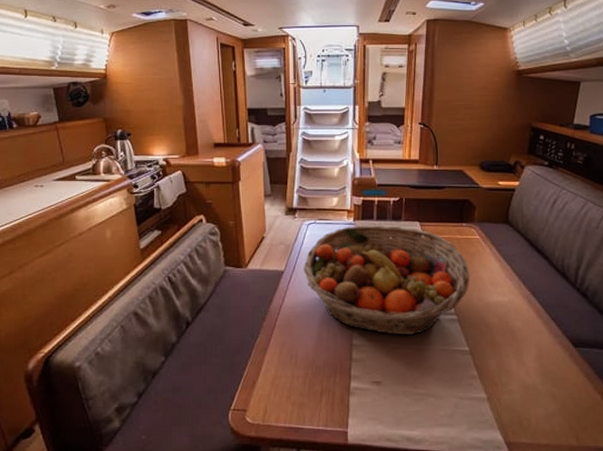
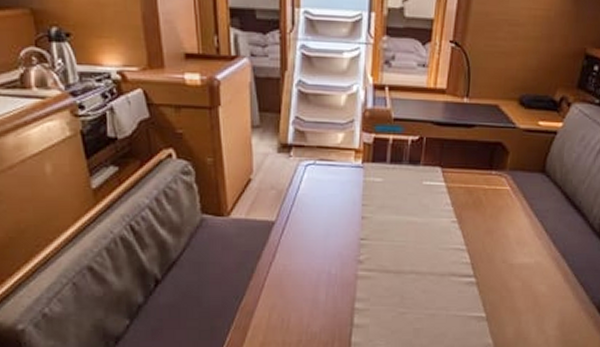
fruit basket: present [304,225,470,335] -> none [299,169,495,298]

